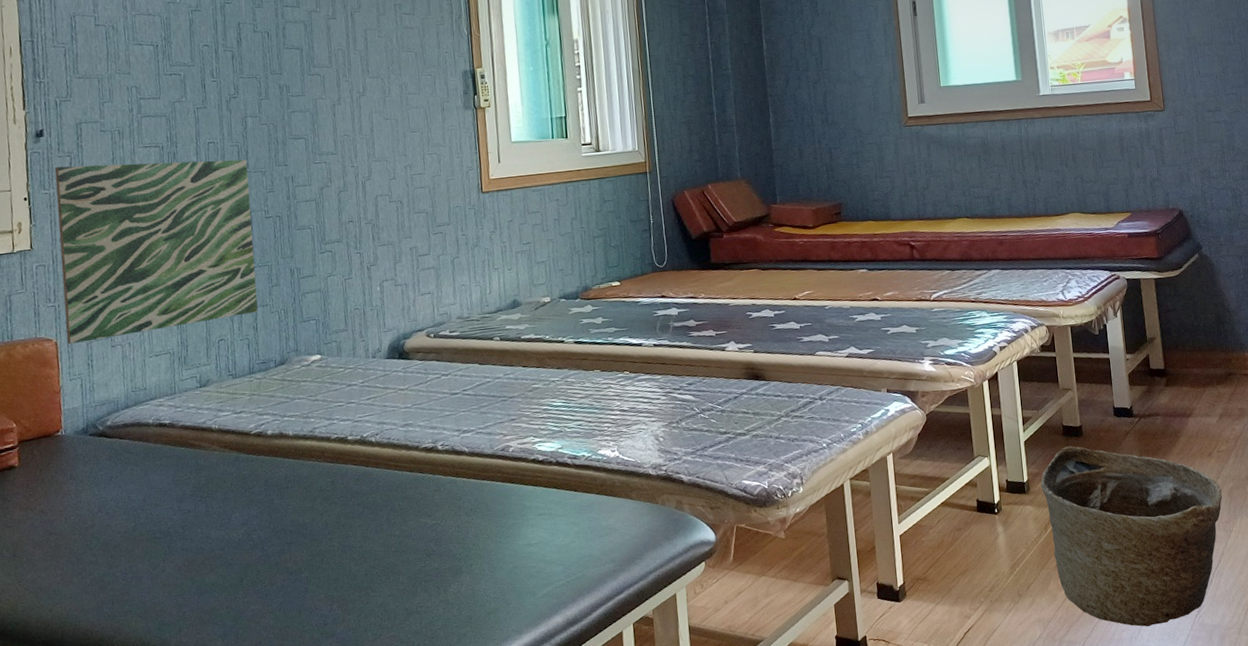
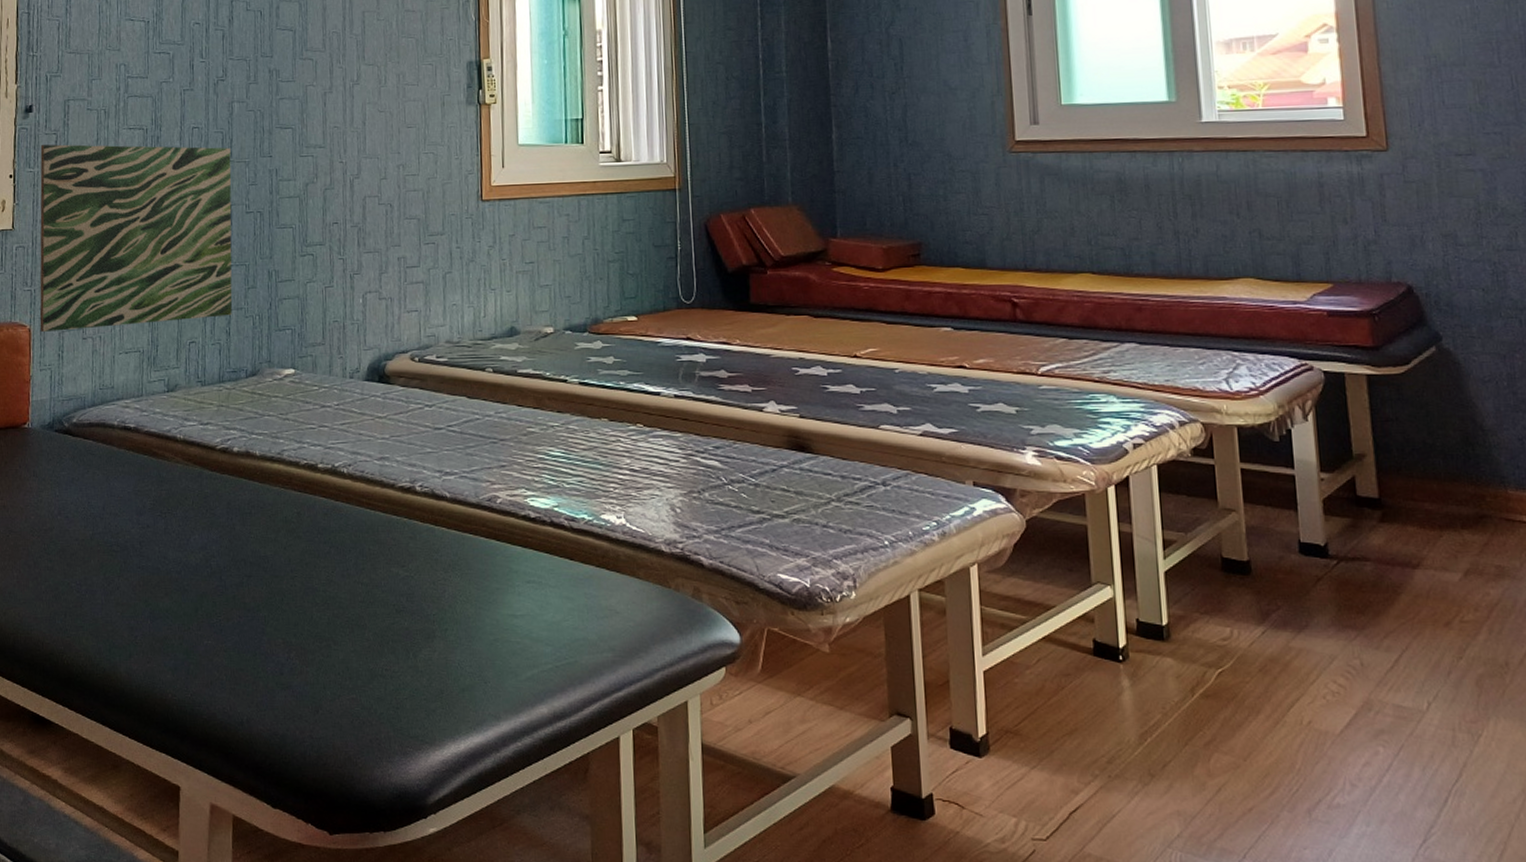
basket: present [1040,446,1223,627] -> none [1187,586,1467,849]

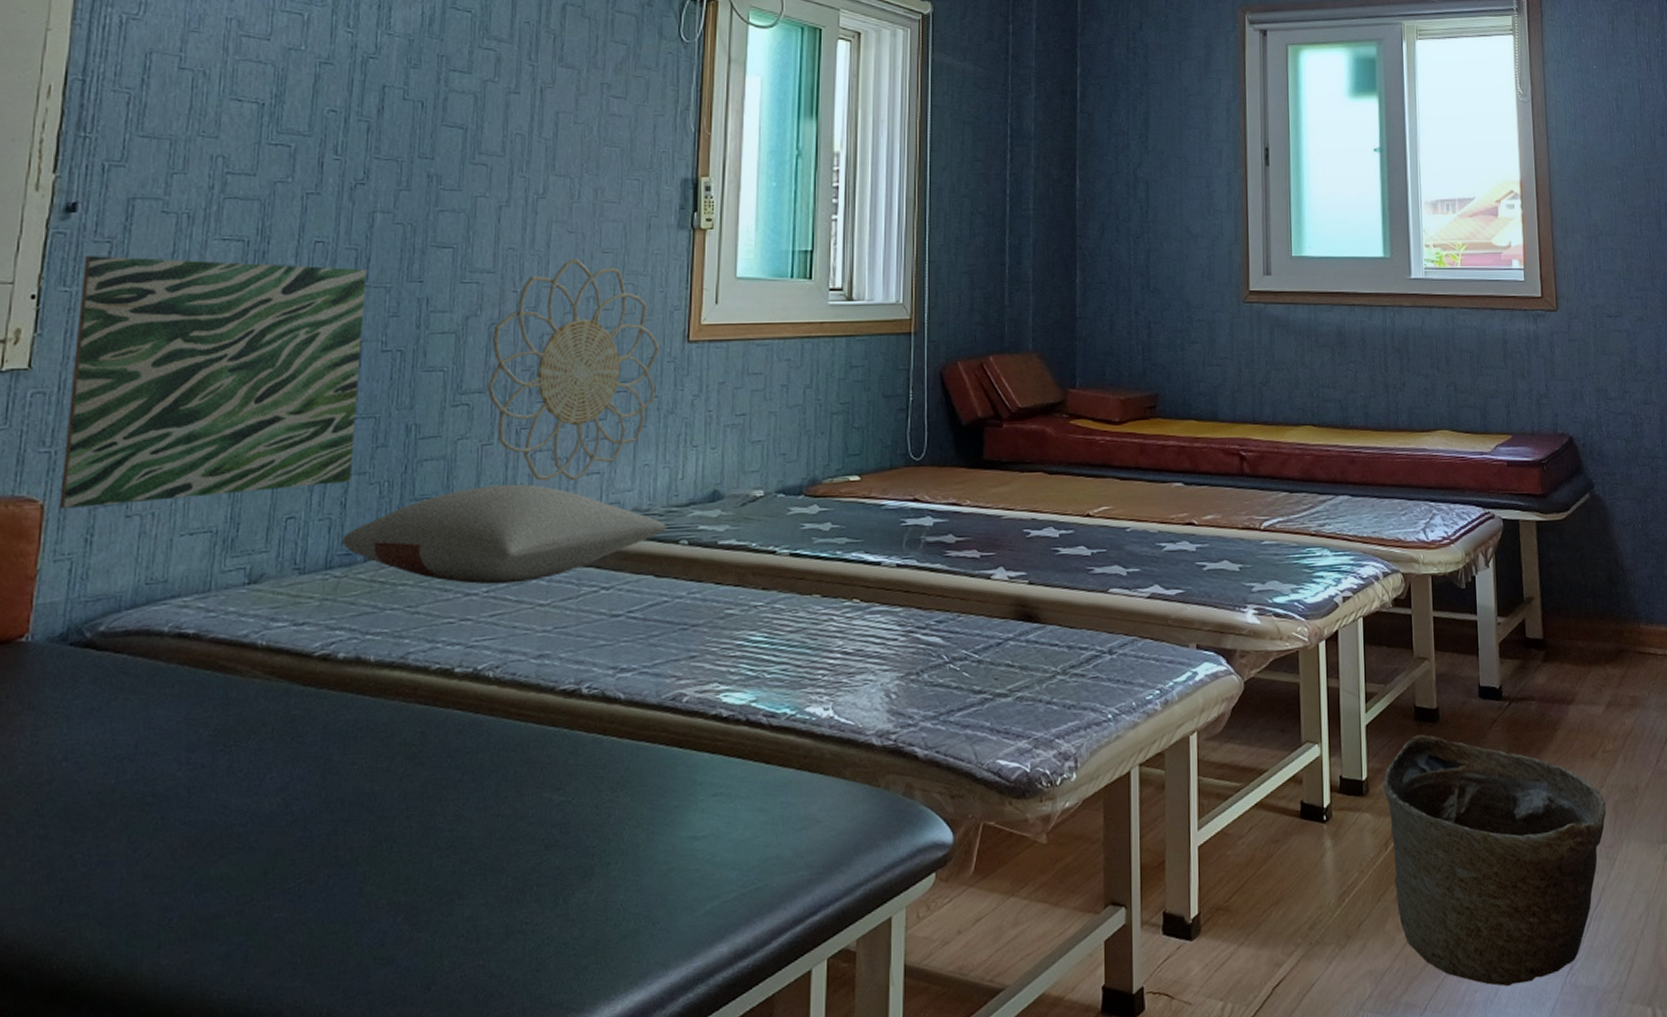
pillow: none [229,319,474,399] -> present [341,484,667,585]
decorative wall piece: none [326,133,459,318] -> present [488,258,660,481]
basket: none [1187,586,1467,849] -> present [1383,734,1607,986]

